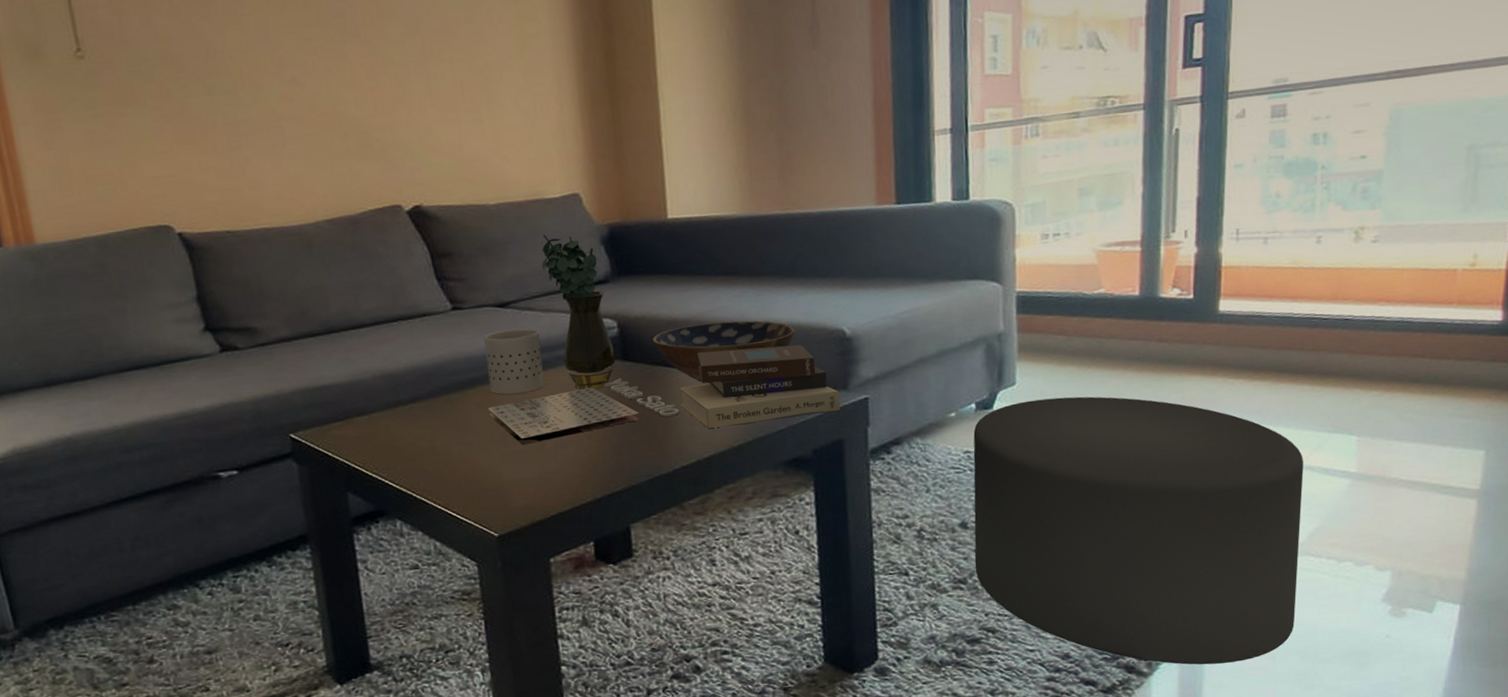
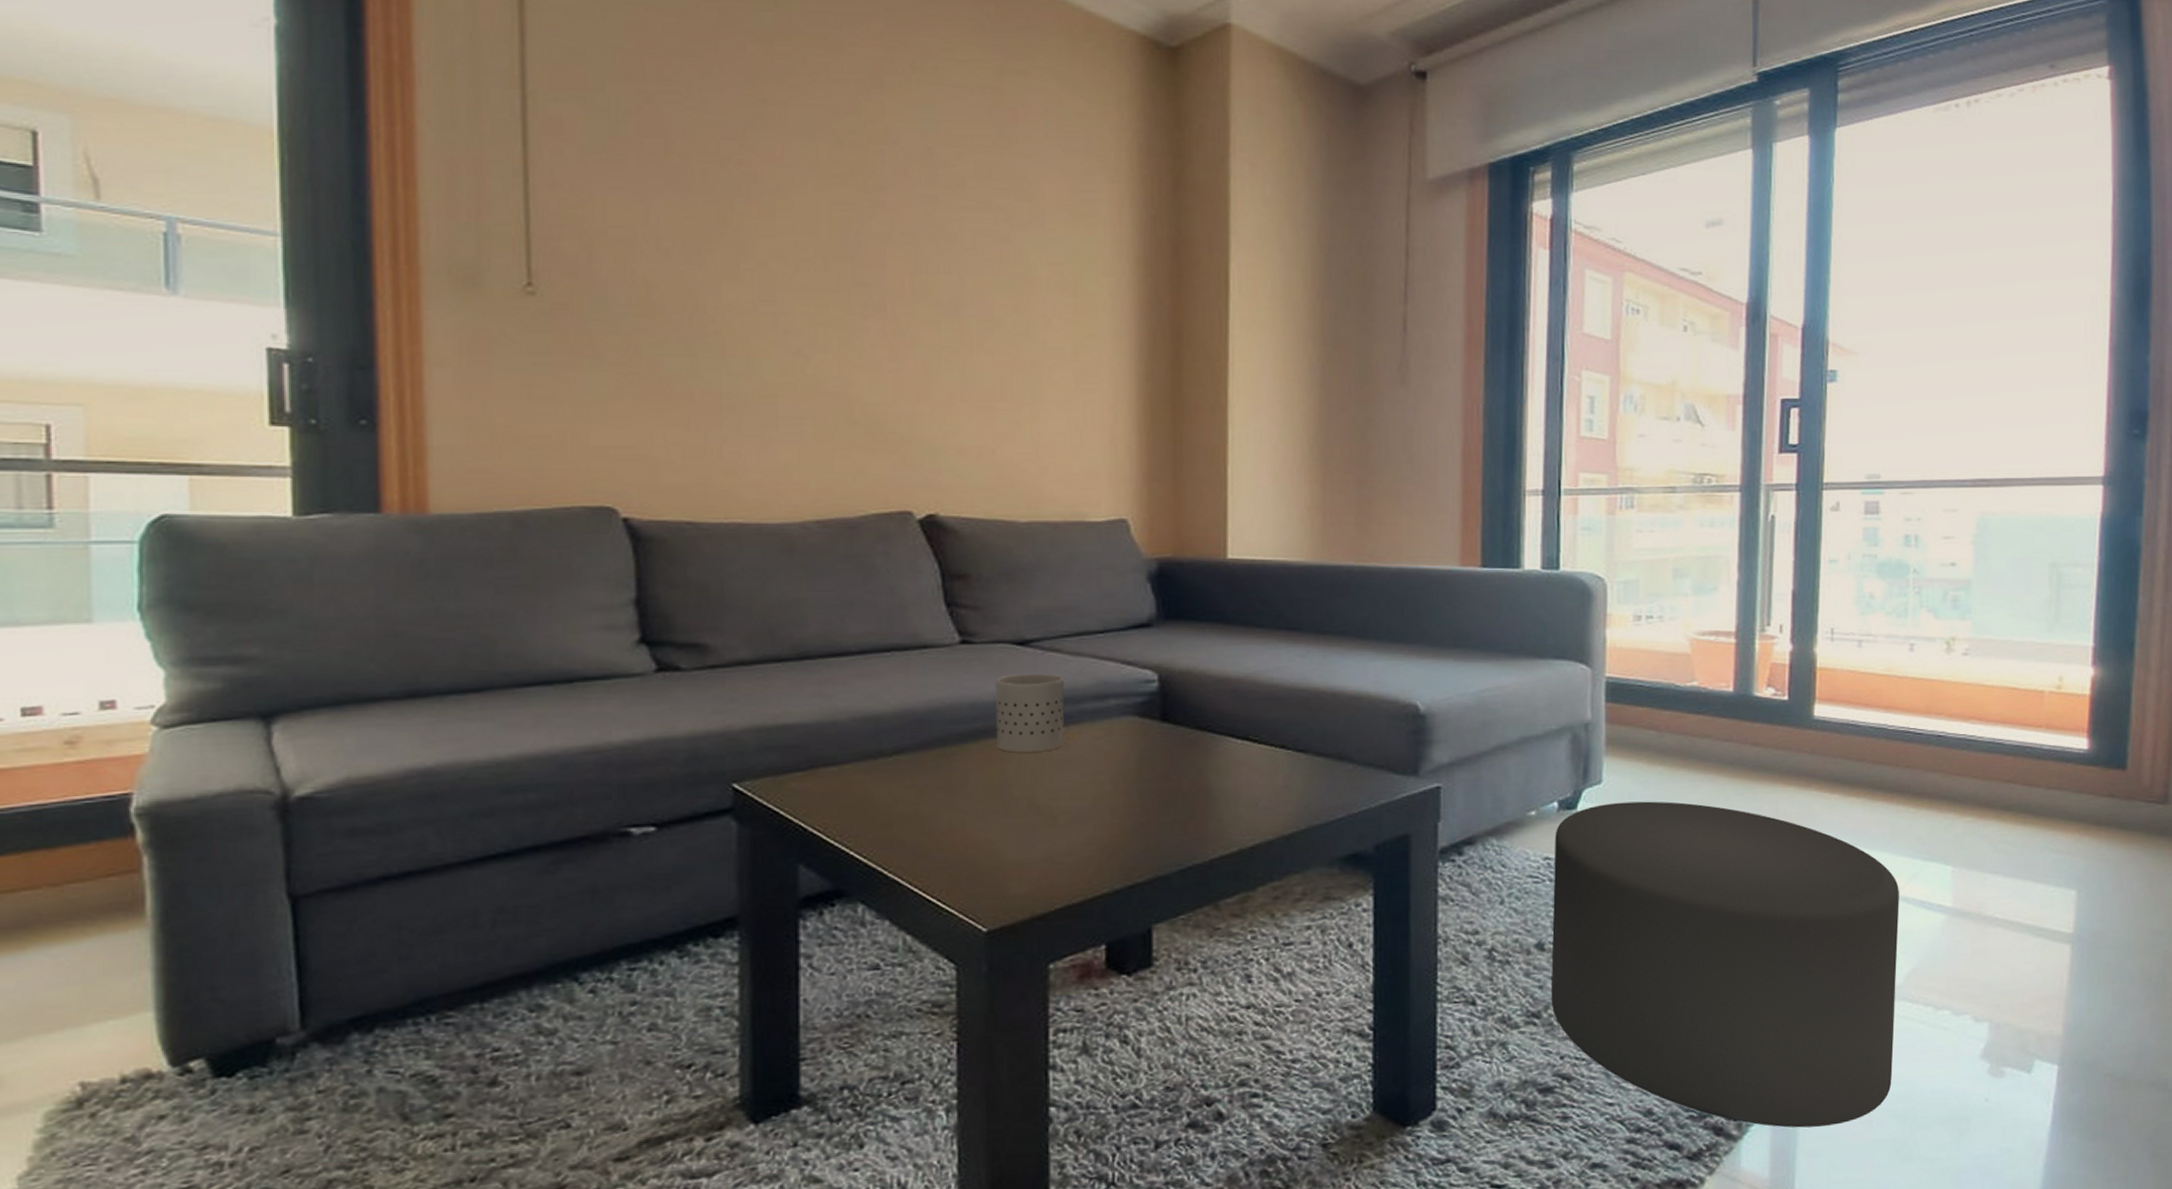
magazine: present [488,378,680,446] -> none [991,742,1223,818]
vase: present [542,234,616,390] -> none [1075,563,1153,755]
bowl: present [652,320,796,384] -> none [1198,684,1363,757]
books: present [679,344,841,428] -> none [1224,717,1409,811]

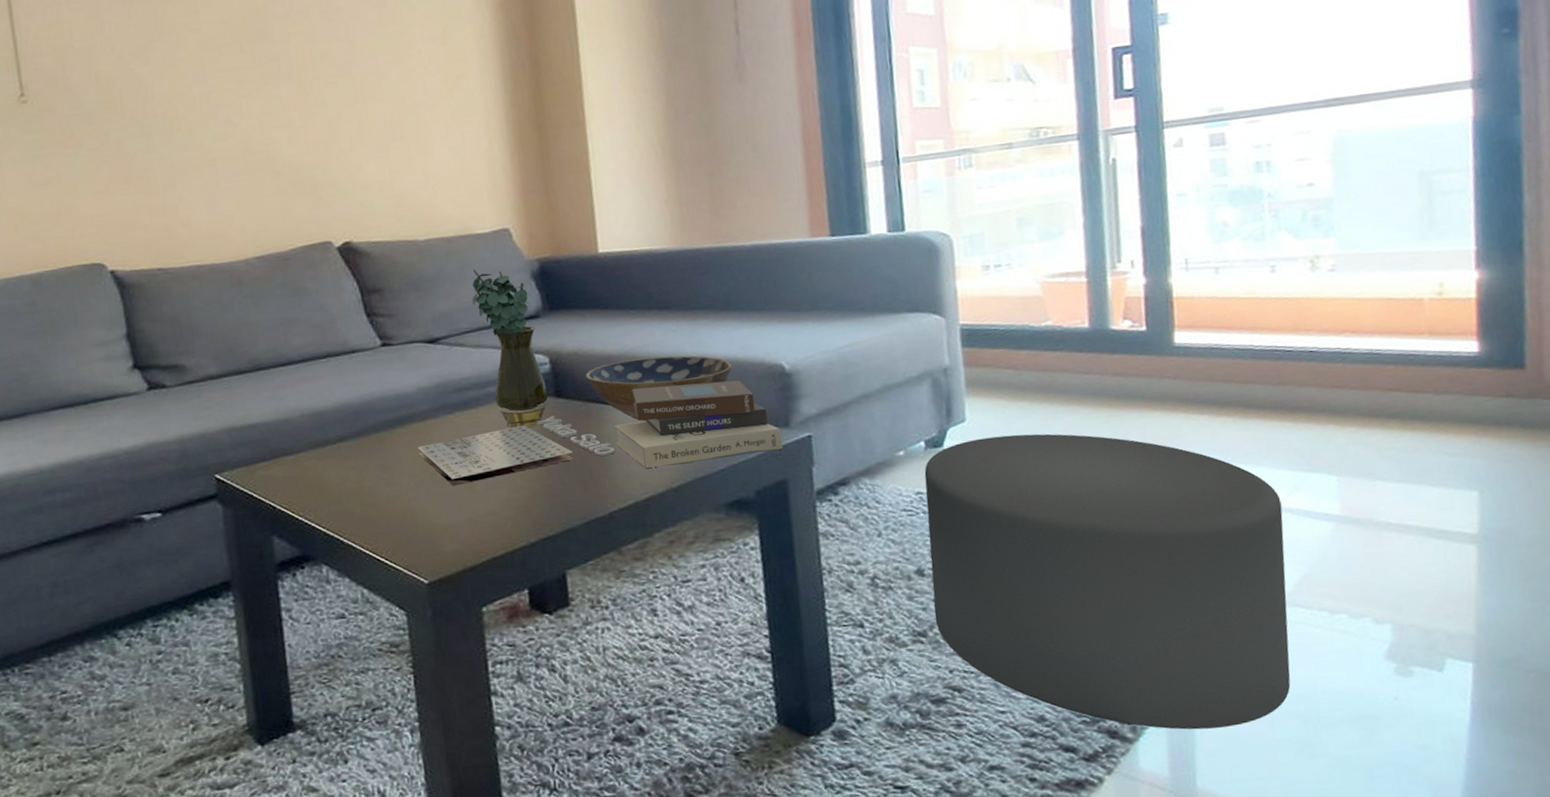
magazine: none [991,742,1223,818] -> present [417,415,616,486]
mug: present [996,672,1065,754] -> none [413,365,476,434]
vase: none [1075,563,1153,755] -> present [472,270,549,428]
bowl: none [1198,684,1363,757] -> present [585,355,733,421]
books: none [1224,717,1409,811] -> present [614,380,784,468]

